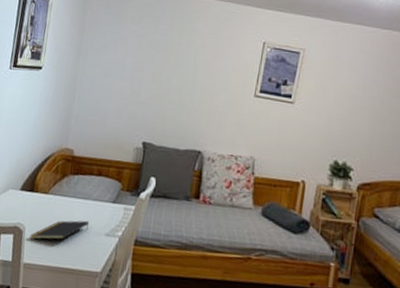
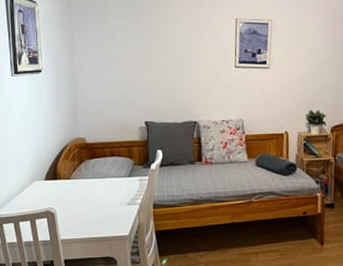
notepad: present [30,220,90,240] -> none [61,195,112,219]

